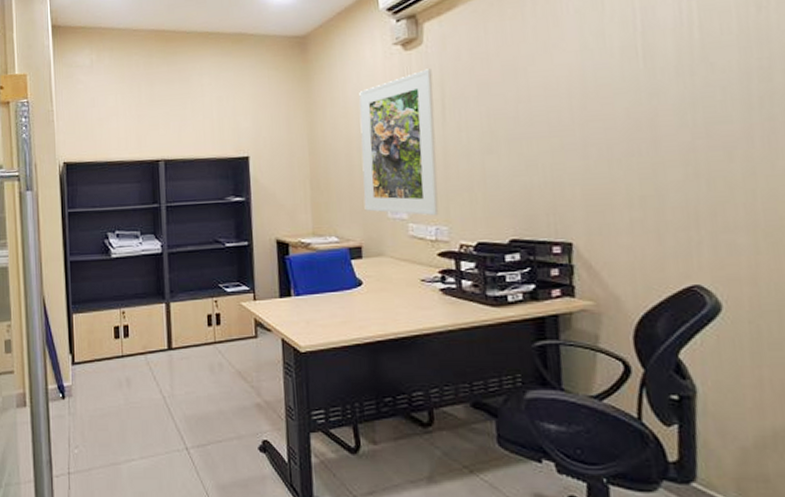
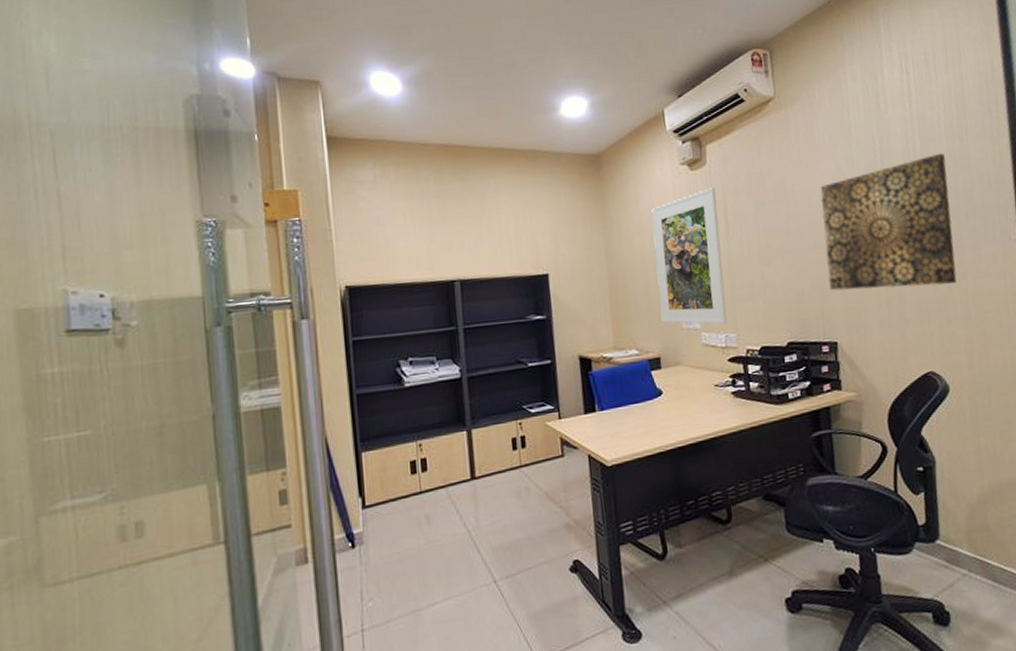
wall art: none [559,24,741,185] -> present [820,153,957,291]

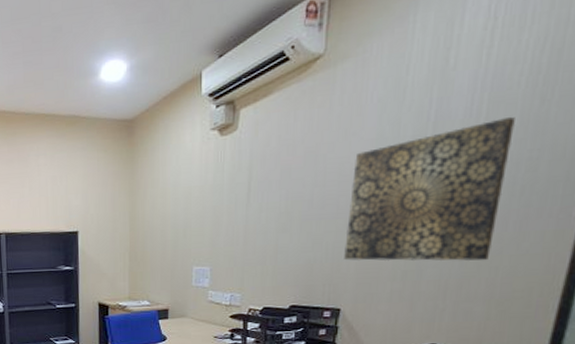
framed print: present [651,187,728,325] -> none [173,153,243,285]

